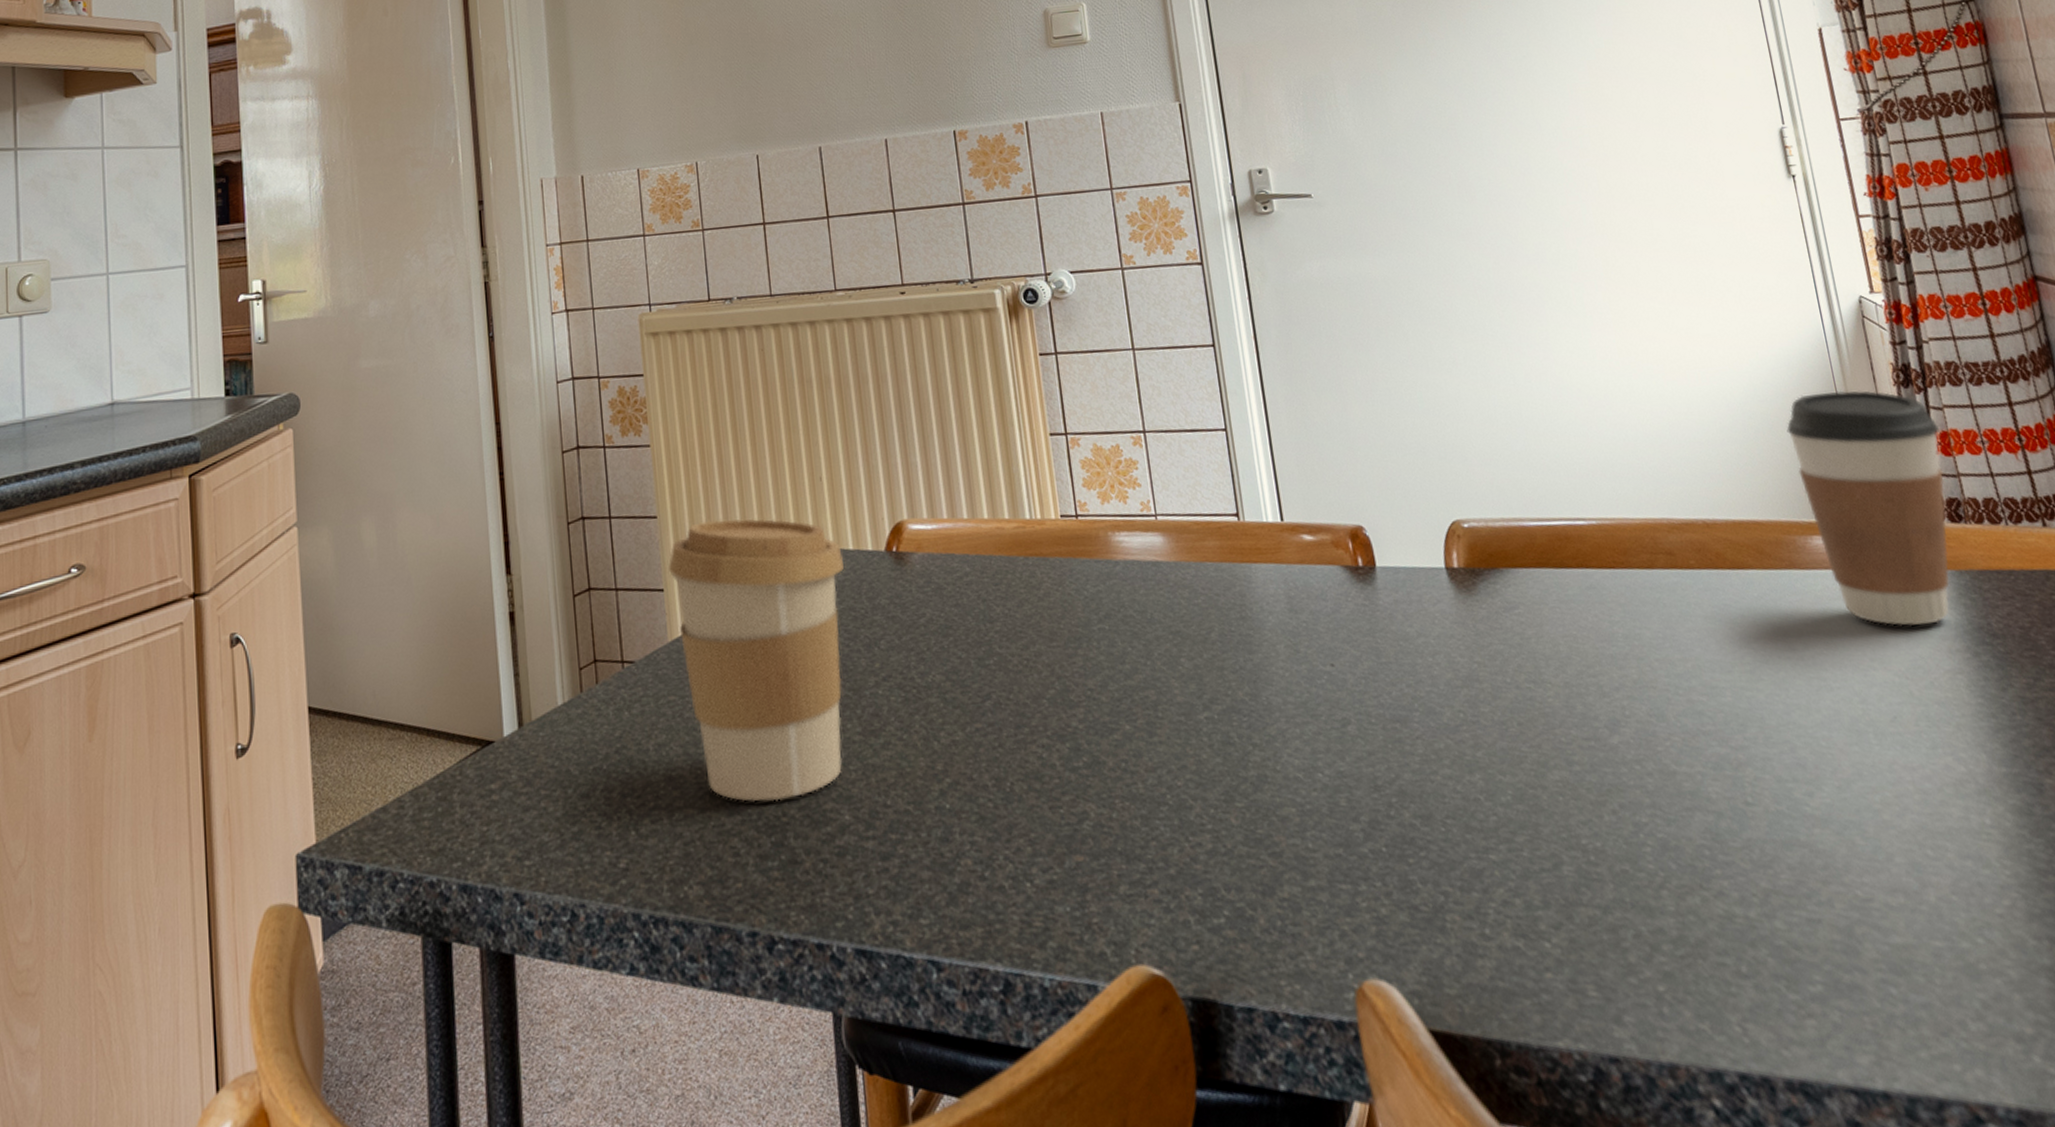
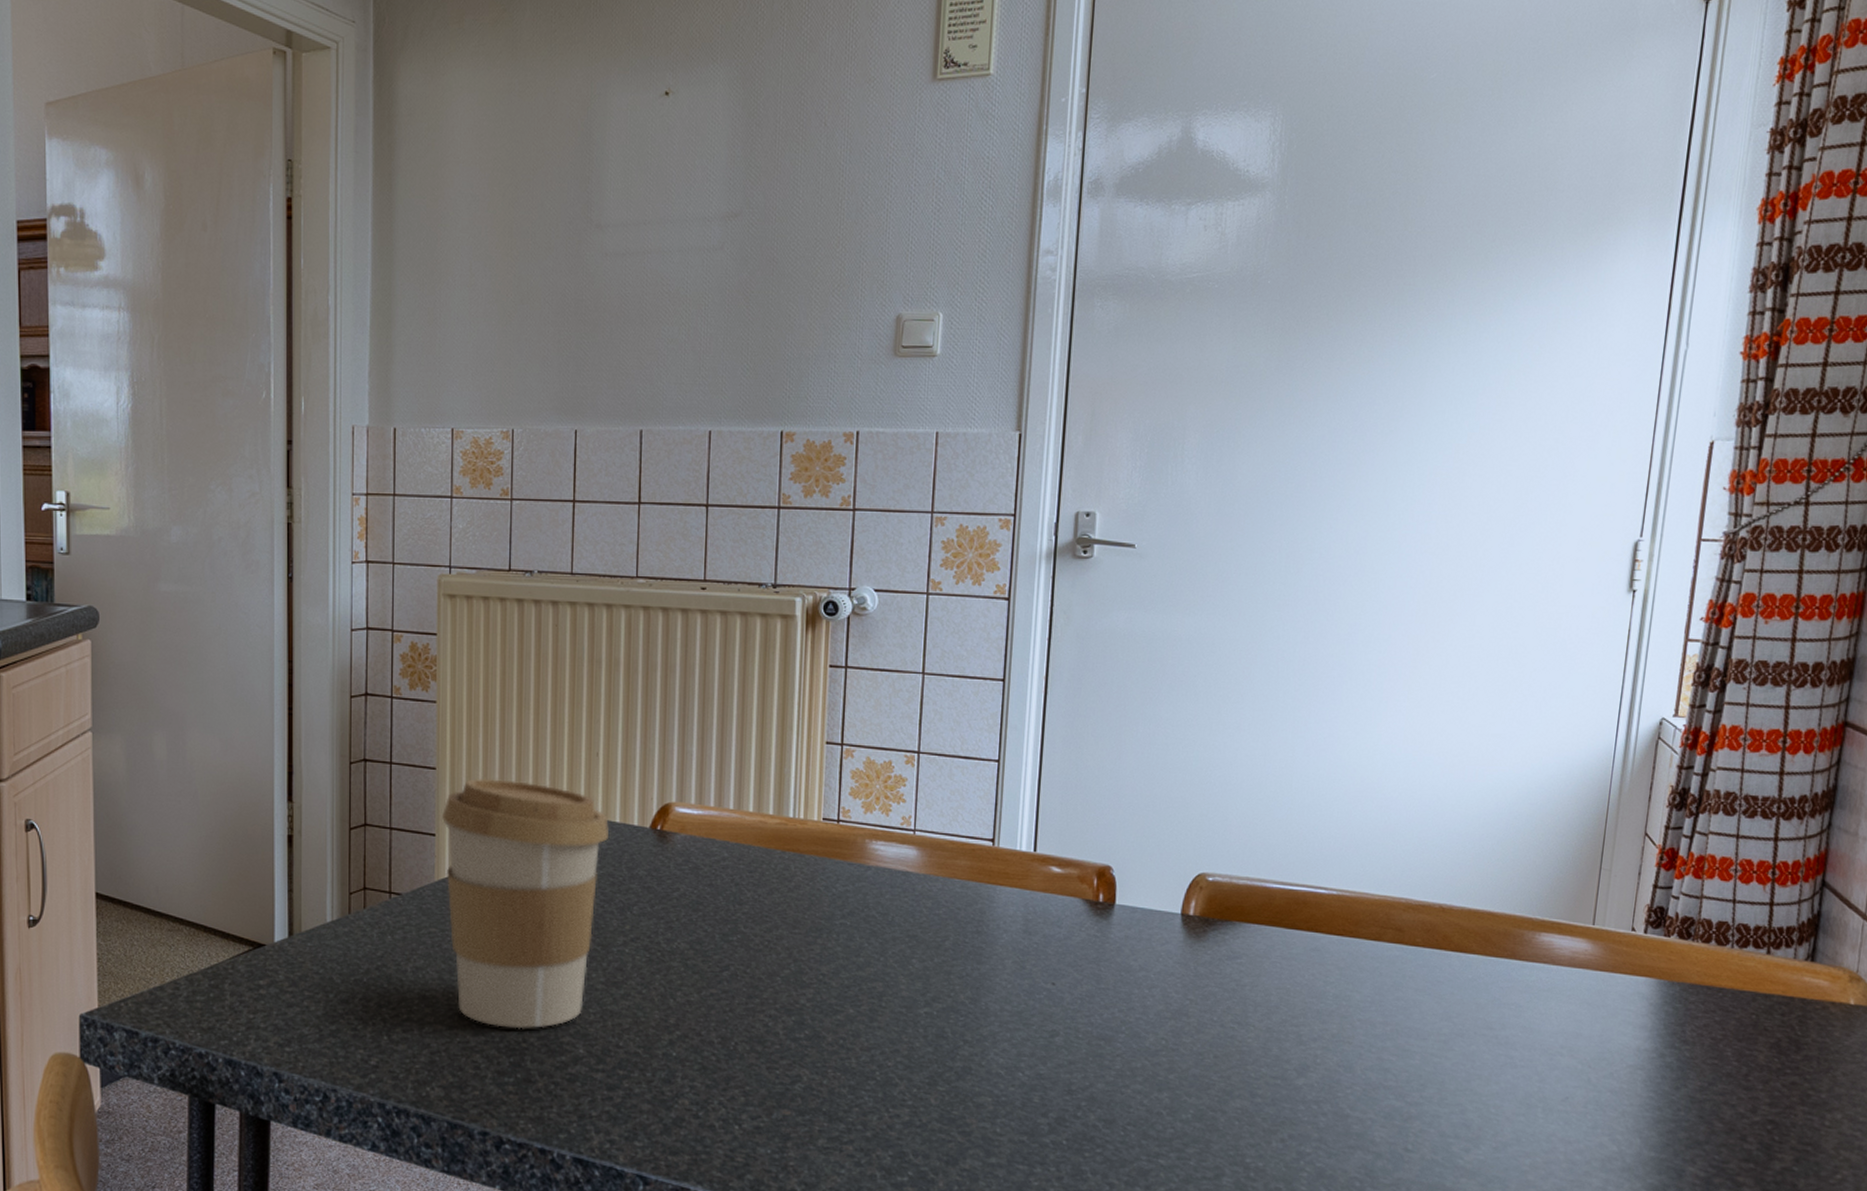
coffee cup: present [1786,391,1950,626] -> none [1546,803,1698,1024]

